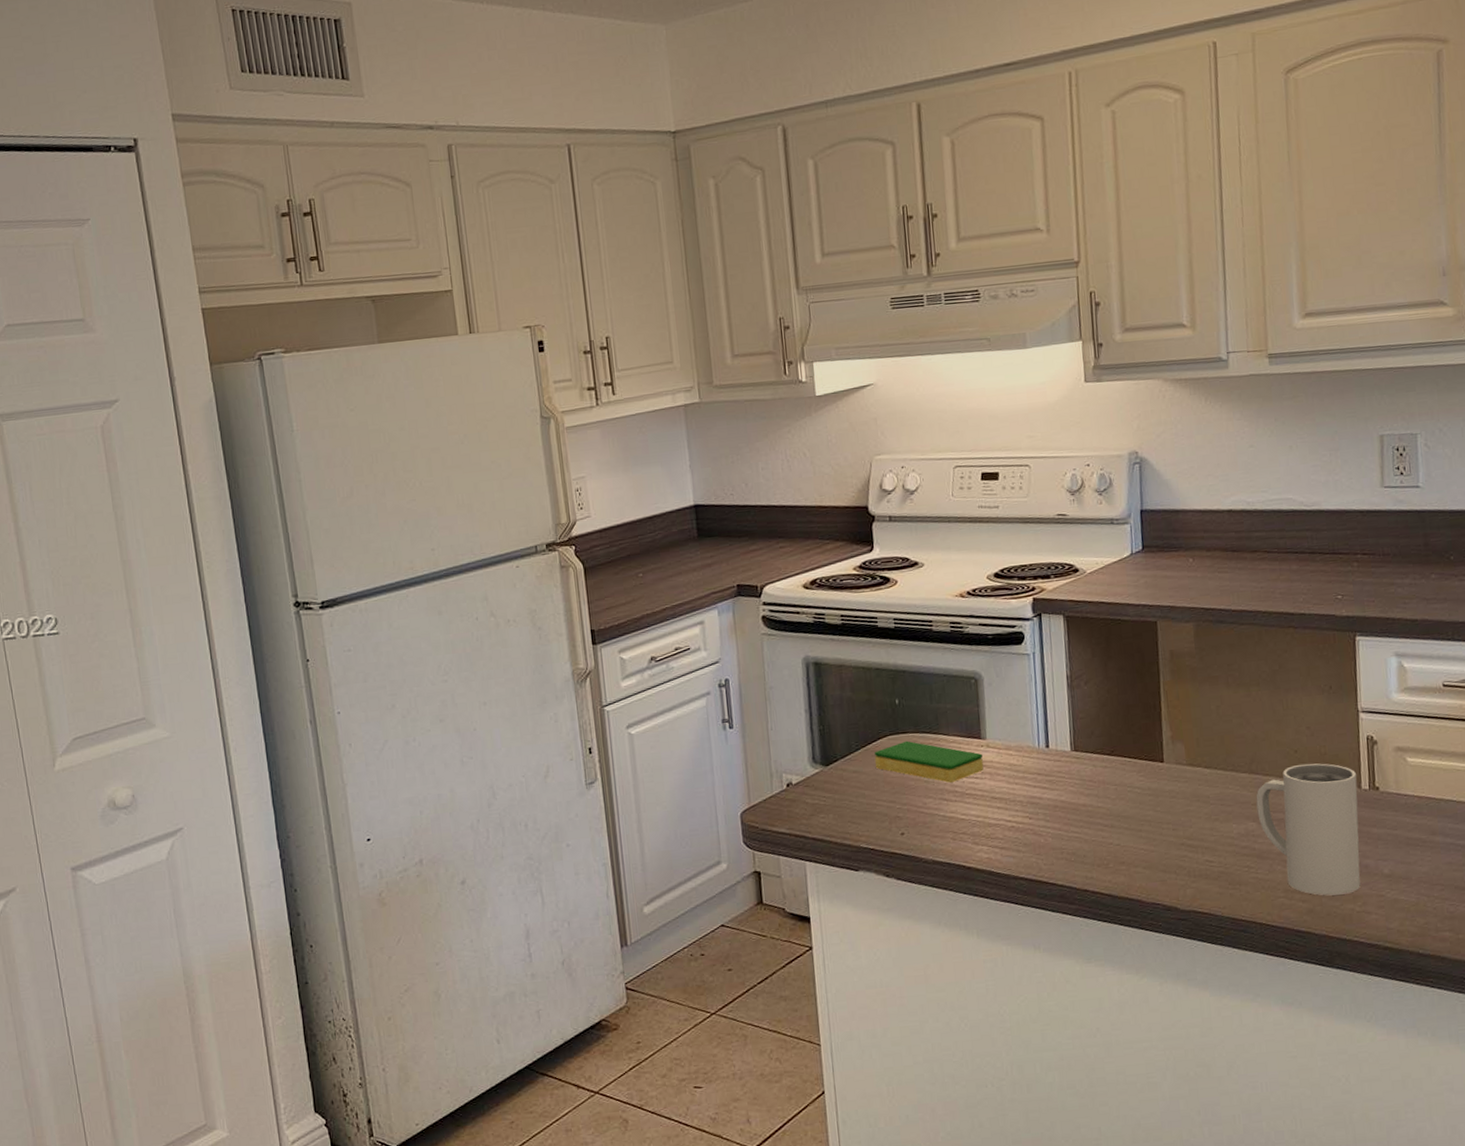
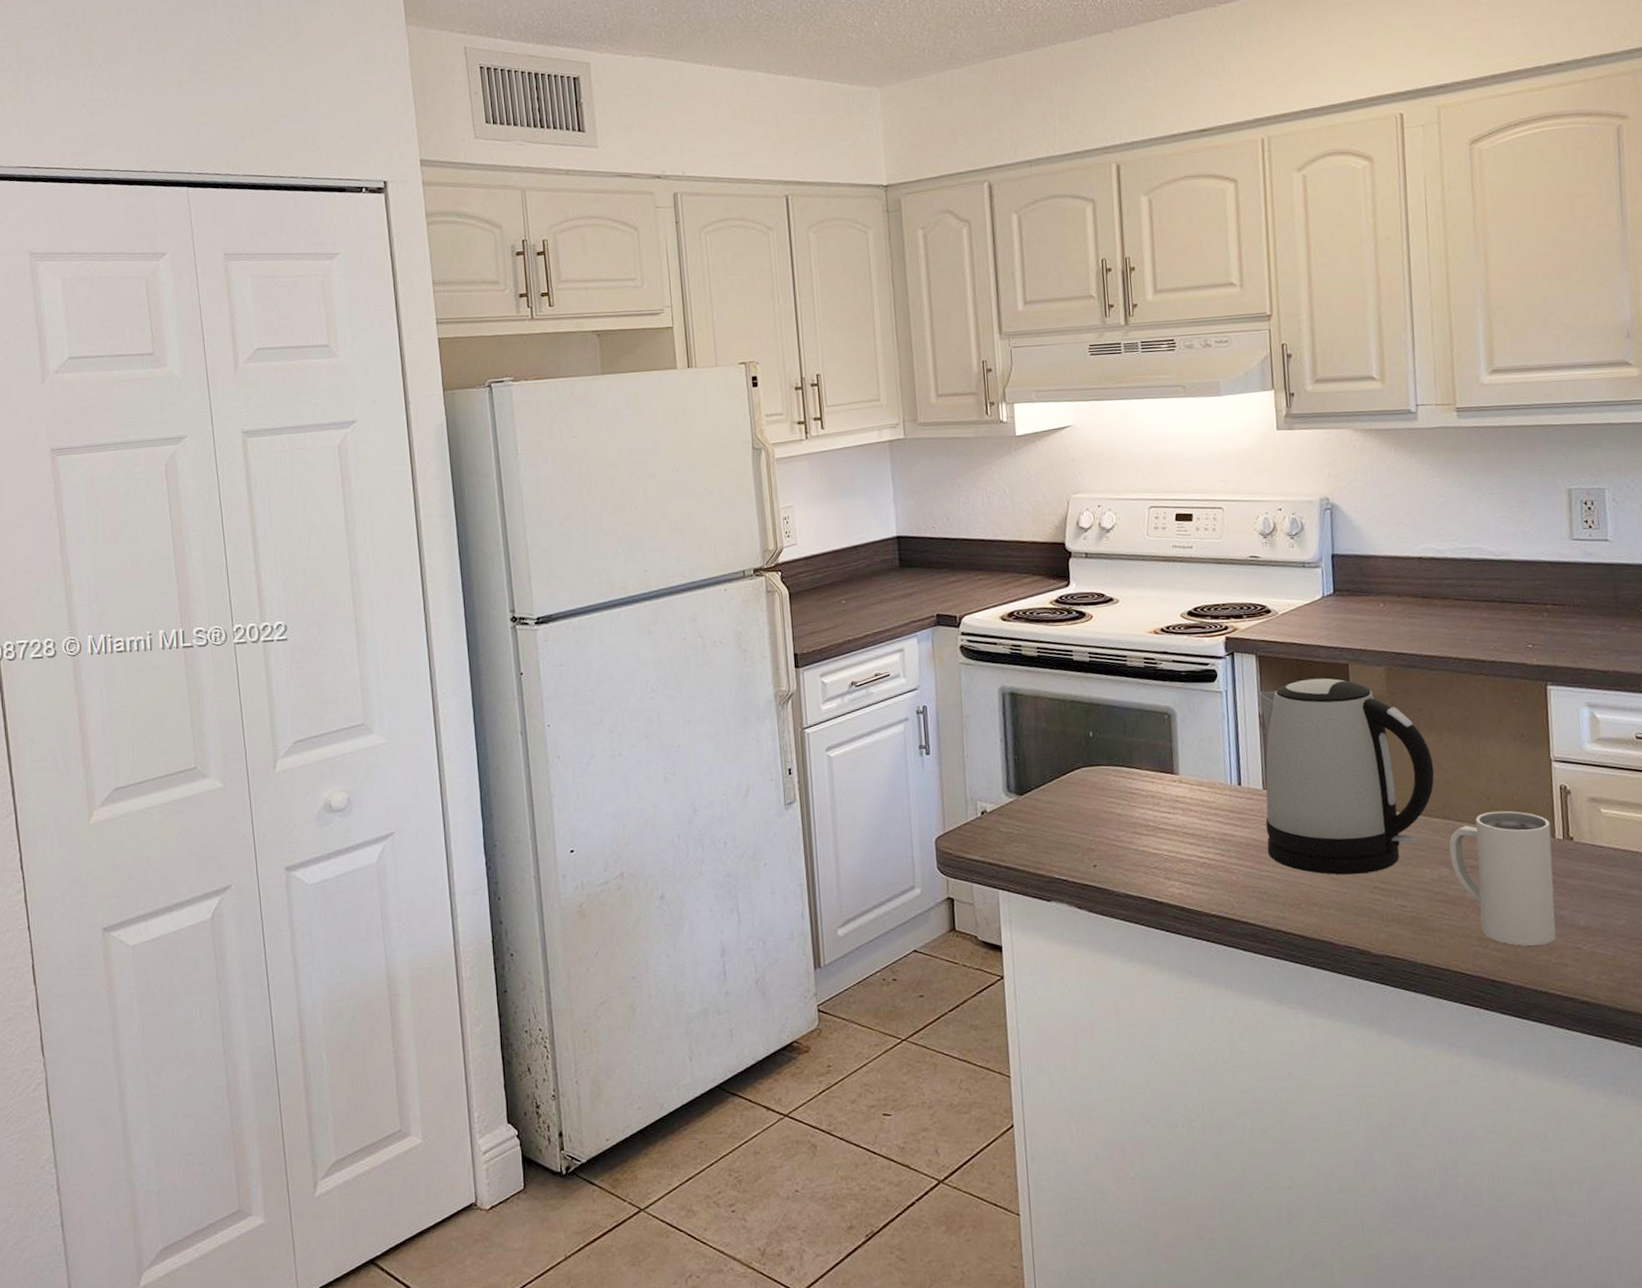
dish sponge: present [874,741,984,783] -> none [1068,773,1176,816]
kettle: none [1067,636,1243,834] -> present [1259,678,1435,875]

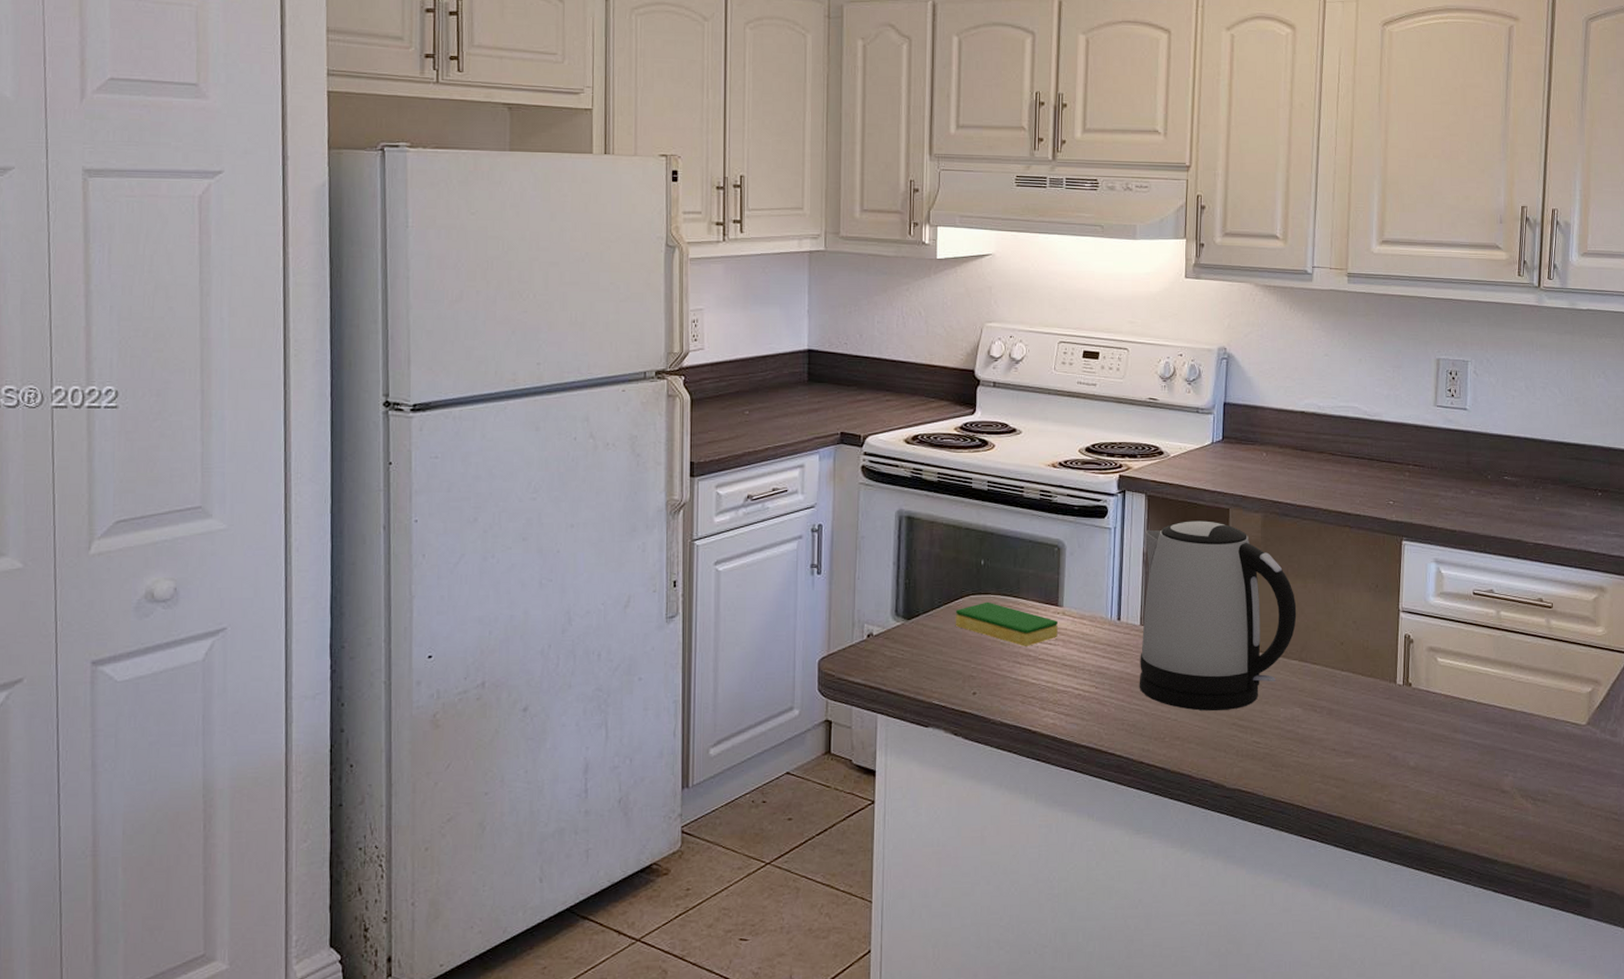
dish sponge: none [1068,773,1176,816] -> present [955,601,1058,646]
mug: present [1449,810,1556,946] -> none [1303,656,1393,783]

